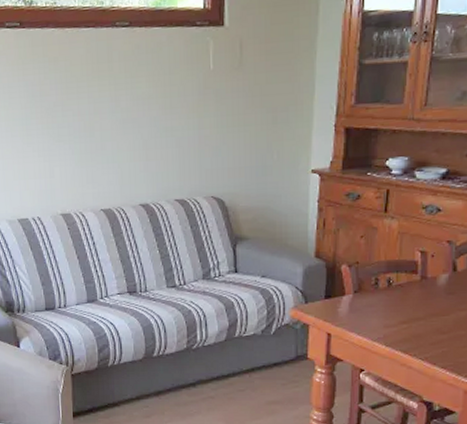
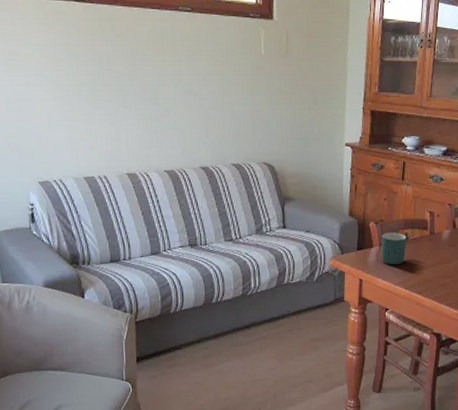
mug: none [354,277,389,317] -> present [380,232,407,265]

